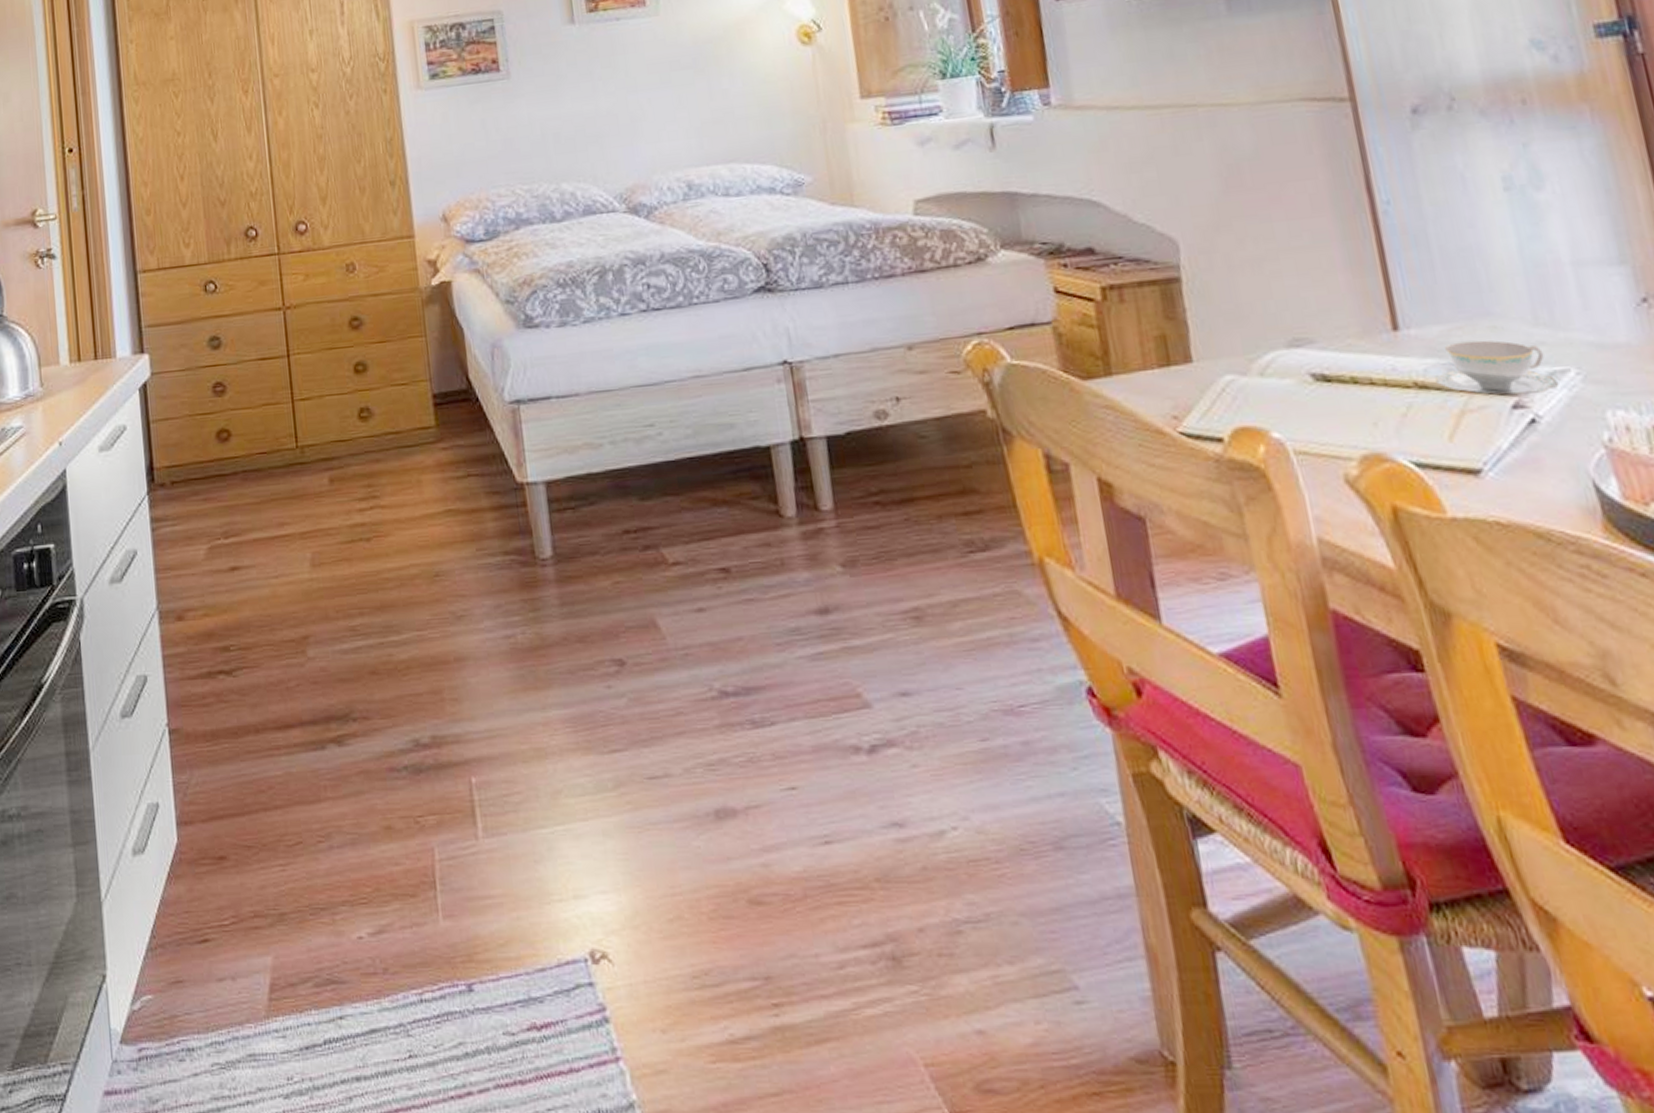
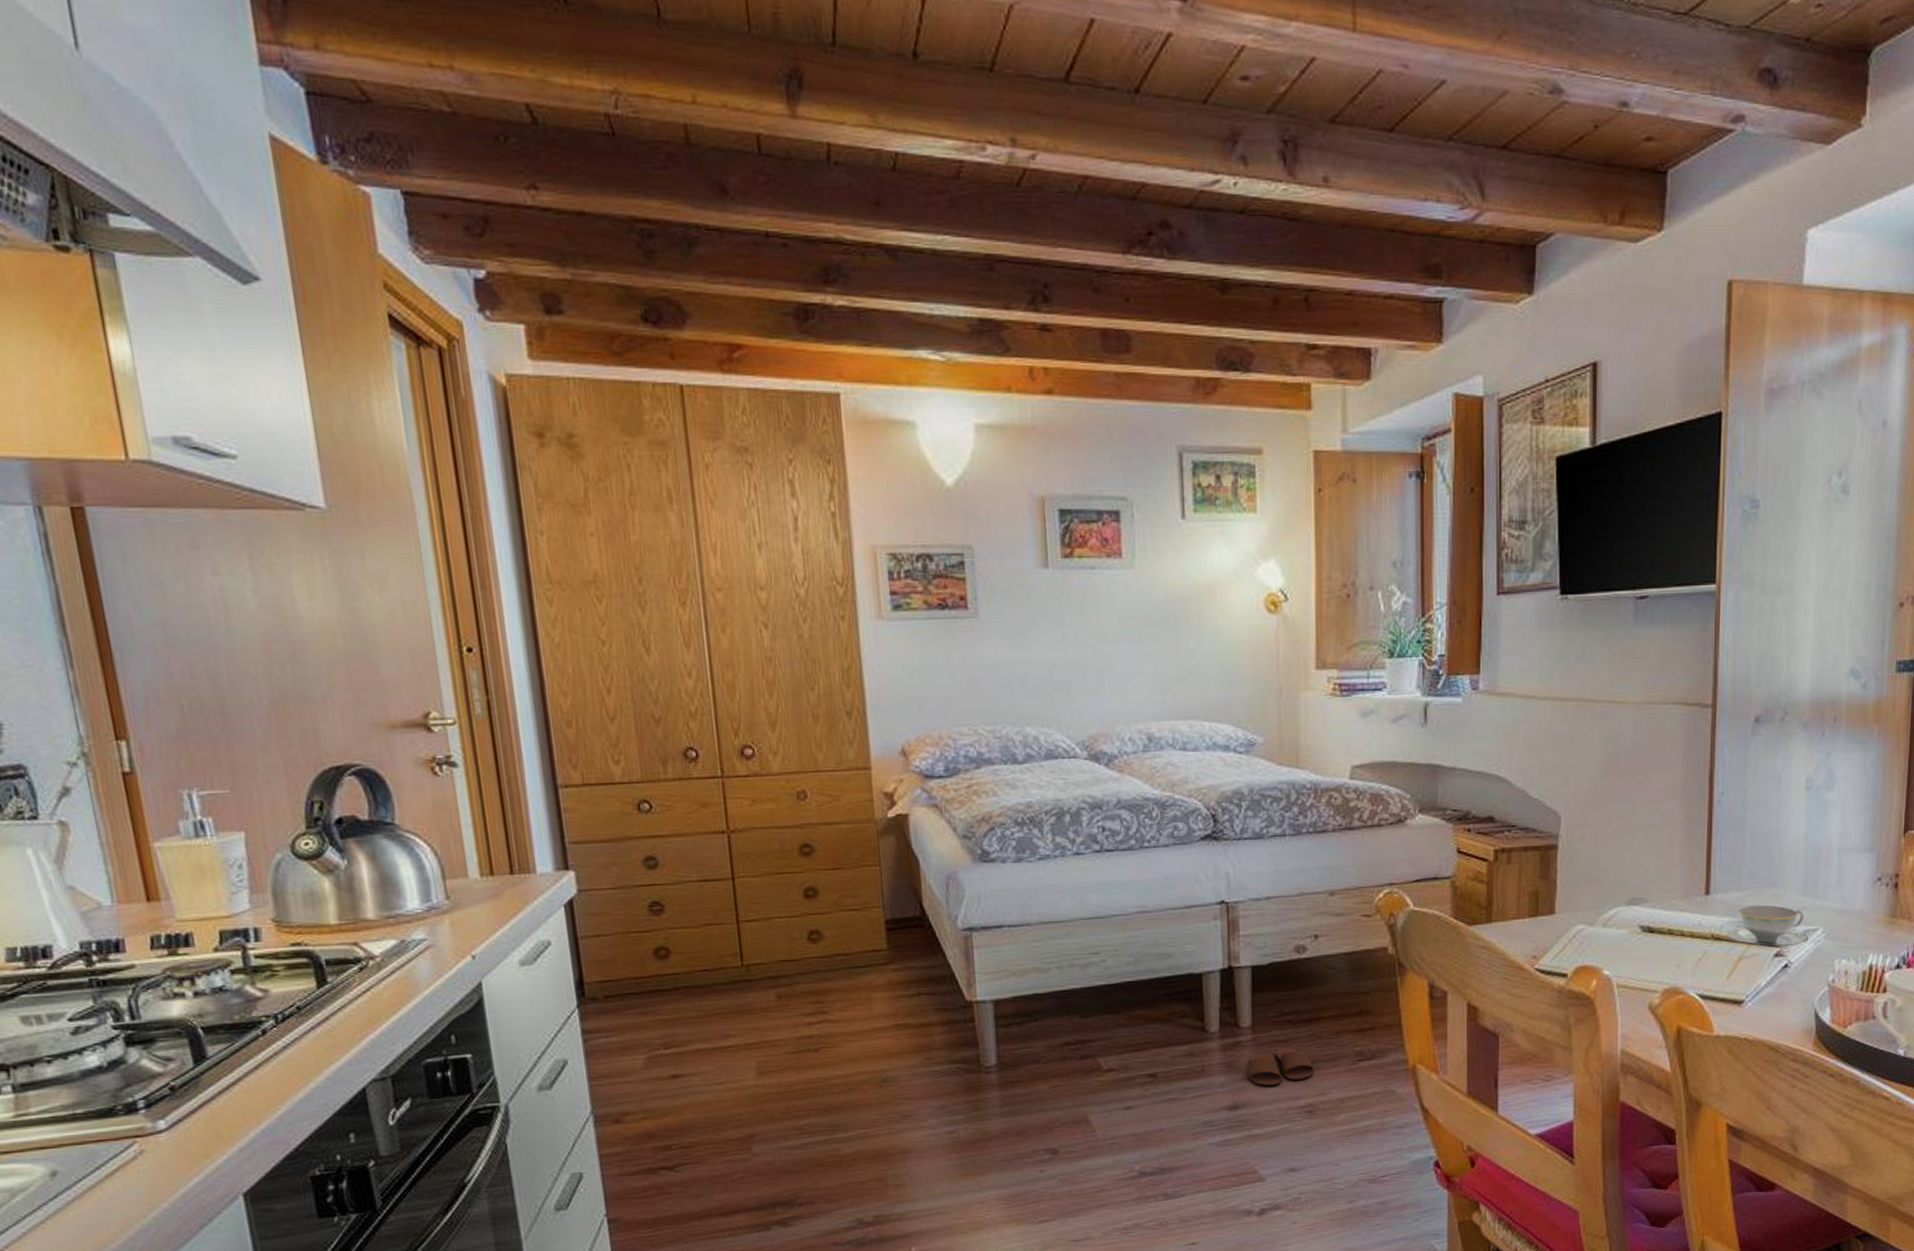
slipper: none [834,535,916,585] -> present [1248,1047,1314,1087]

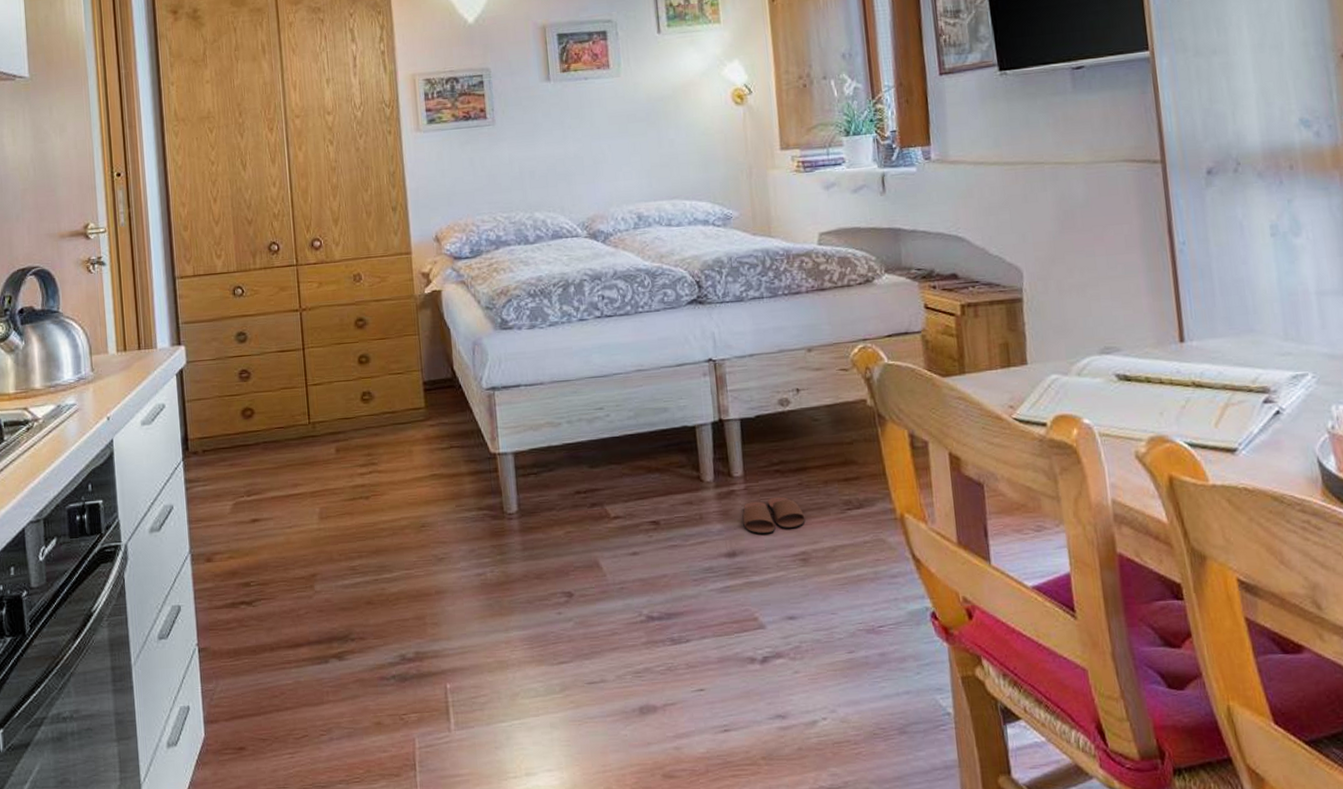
teacup: present [1726,905,1809,947] -> none [1207,351,1299,393]

